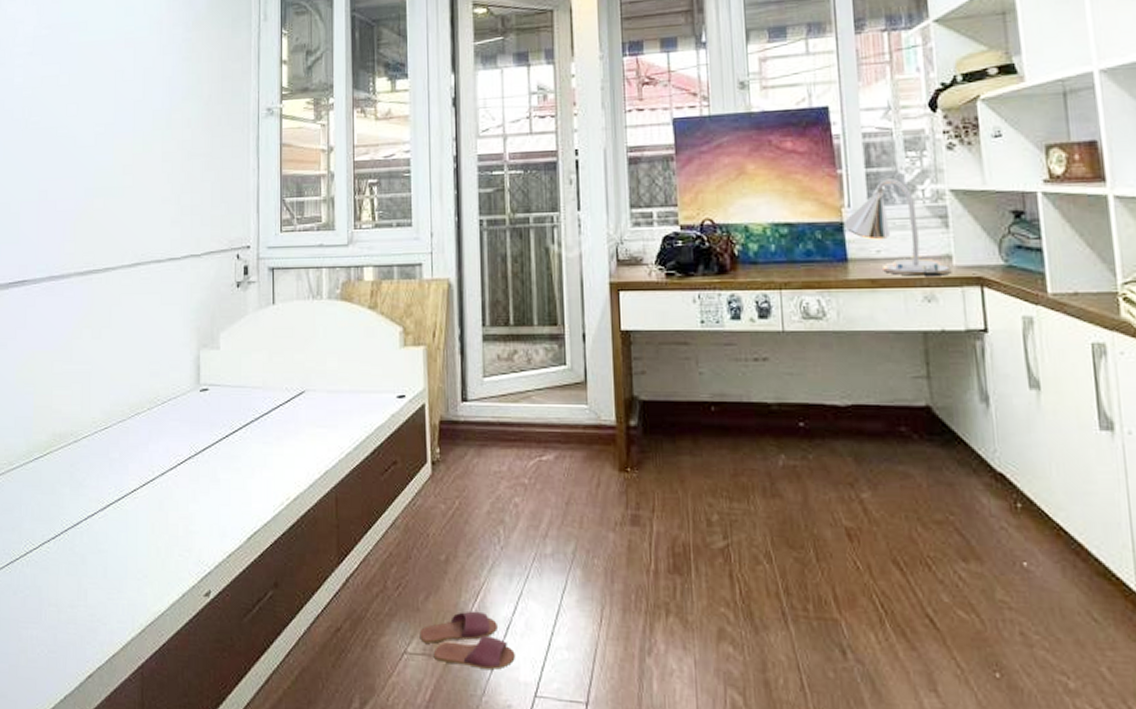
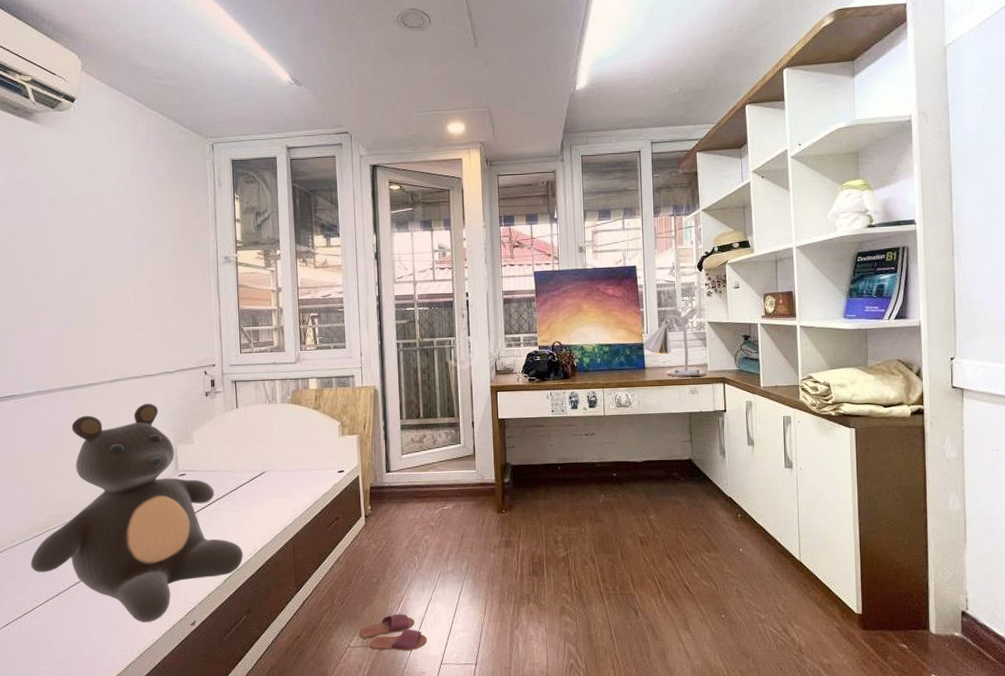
teddy bear: none [28,294,273,586] -> present [31,403,244,622]

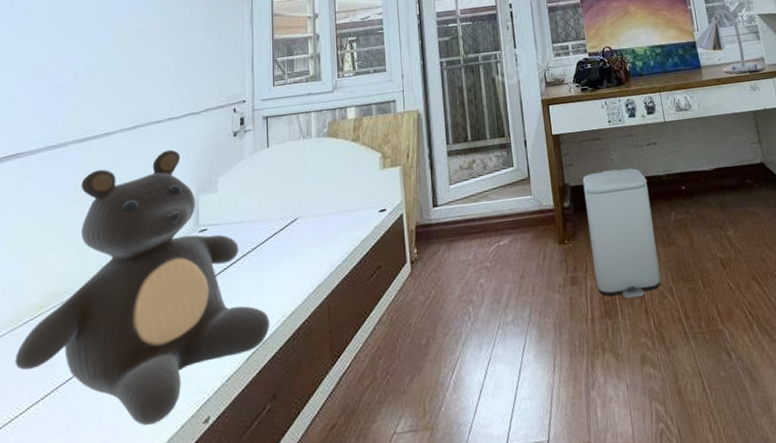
slippers: present [359,613,427,651] -> none [406,382,488,435]
pedal bin: none [523,454,585,563] -> present [582,168,661,300]

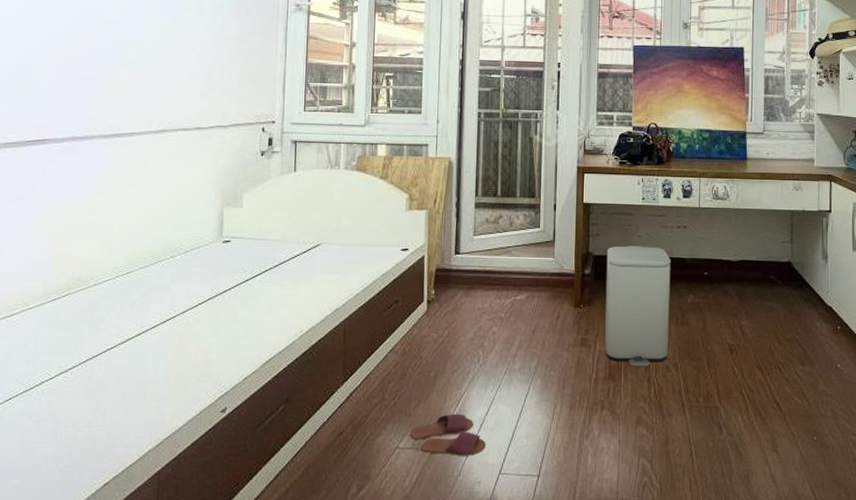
teddy bear: present [15,149,270,426] -> none [44,159,288,406]
slippers: none [406,382,488,435] -> present [410,413,486,456]
table lamp: present [695,9,764,74] -> none [746,103,812,173]

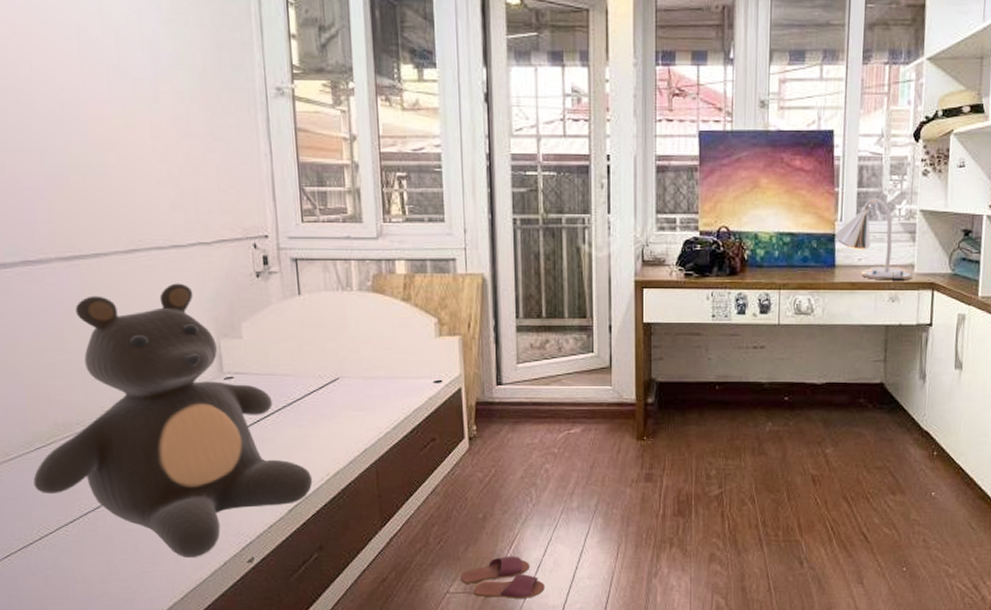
teddy bear: none [44,159,288,406] -> present [33,283,313,557]
pedal bin: present [604,246,671,367] -> none [671,370,746,502]
table lamp: none [746,103,812,173] -> present [835,198,912,281]

